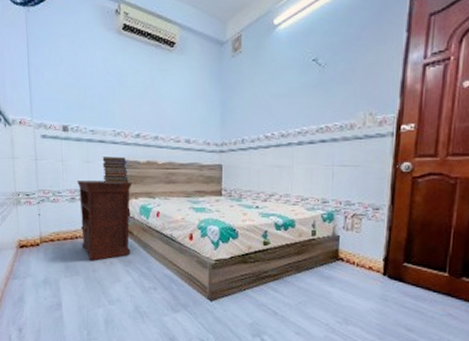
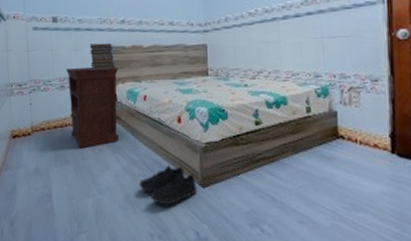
shoe: none [150,279,205,317] -> present [139,165,197,206]

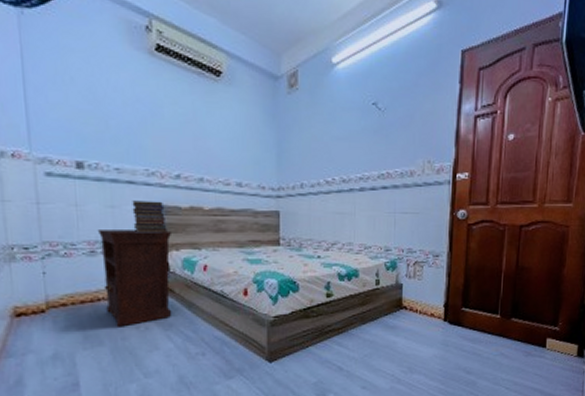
shoe: present [139,165,197,206] -> none [197,341,263,384]

